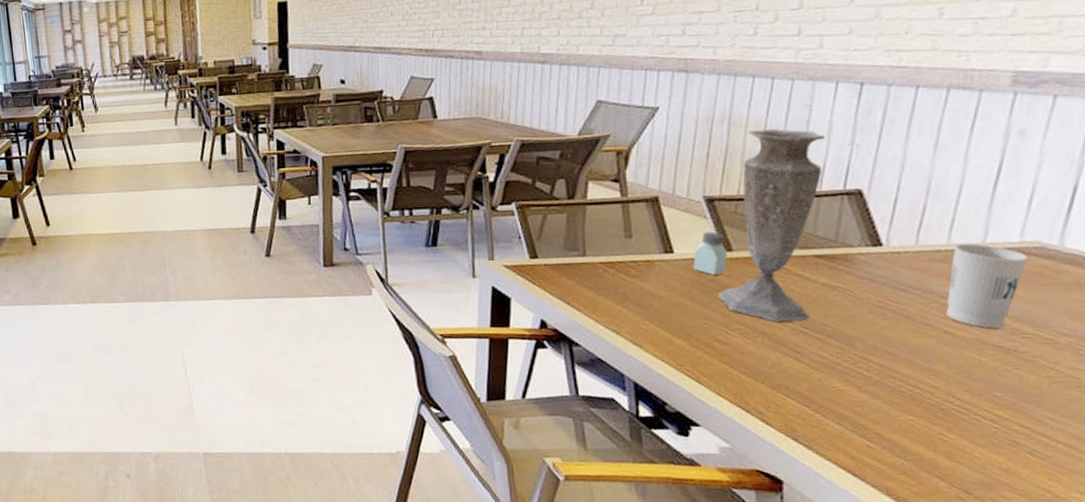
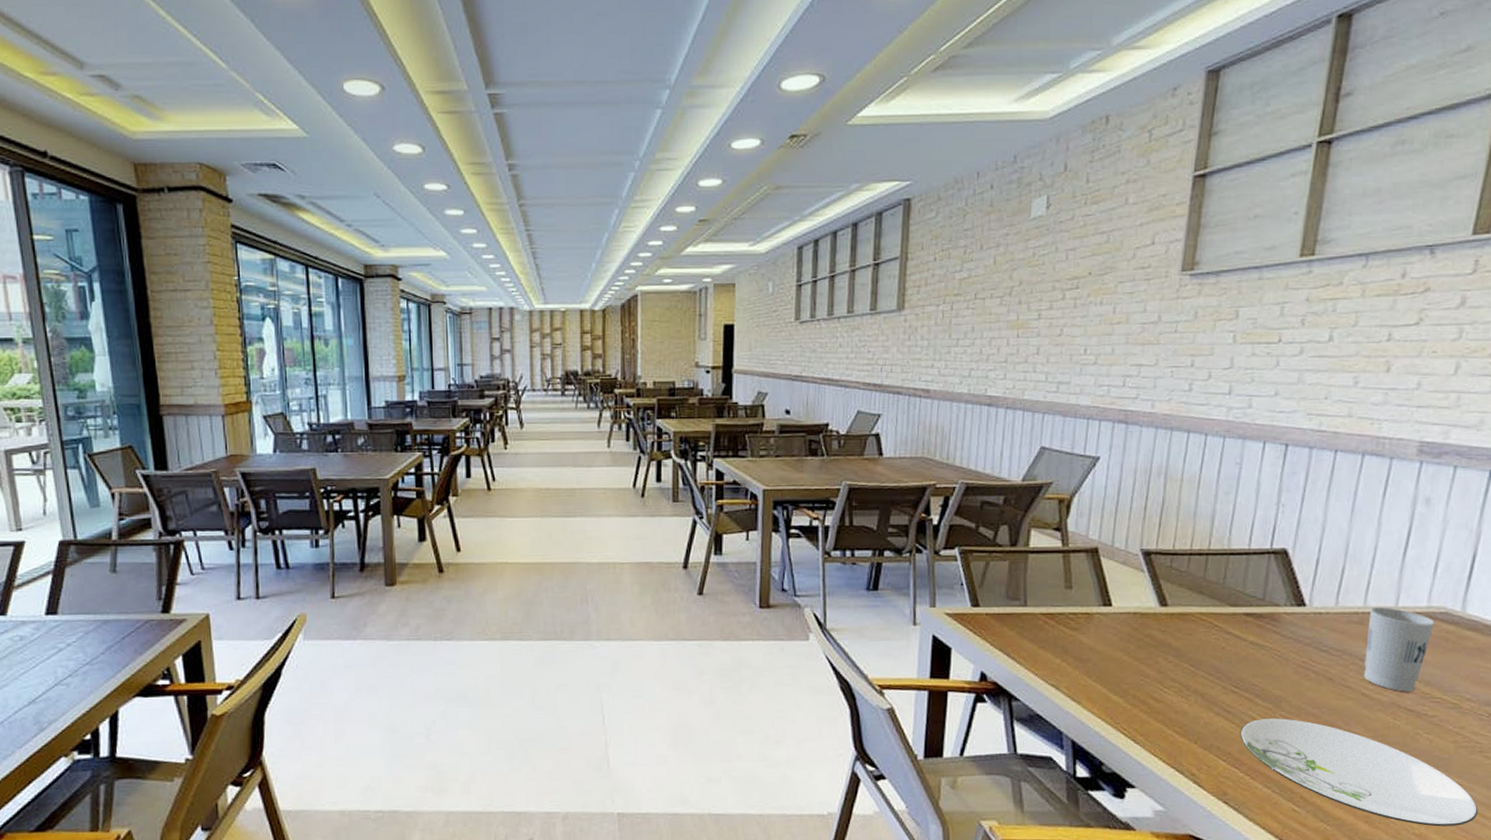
saltshaker: present [693,231,727,276] -> none [1131,585,1163,631]
vase: present [718,128,826,323] -> none [1153,484,1255,681]
plate: none [810,357,1074,461] -> present [1240,718,1479,827]

